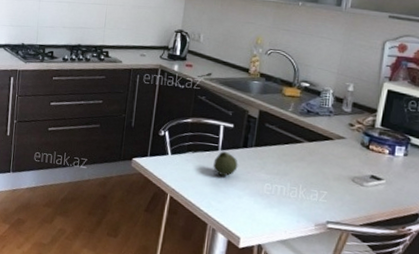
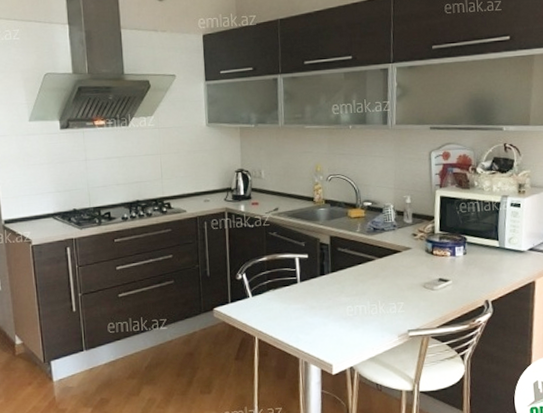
fruit: present [213,151,238,177] -> none [295,283,319,308]

